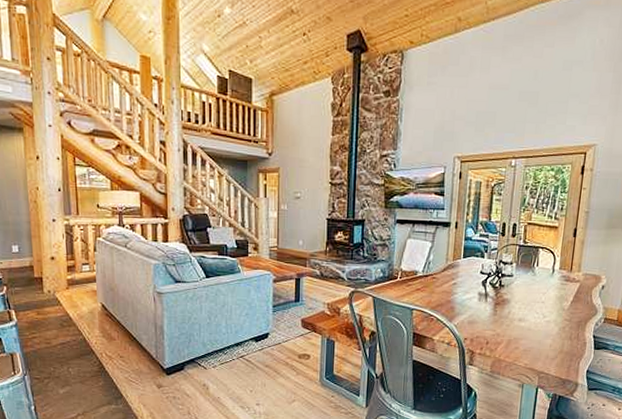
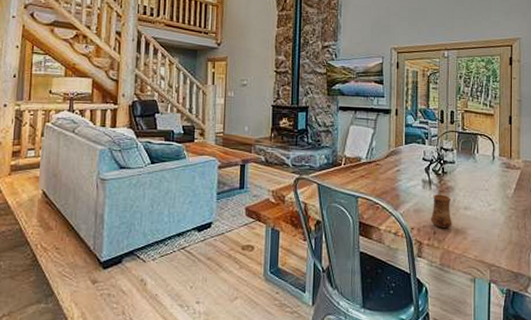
cup: none [484,307,506,339] -> present [430,194,452,229]

